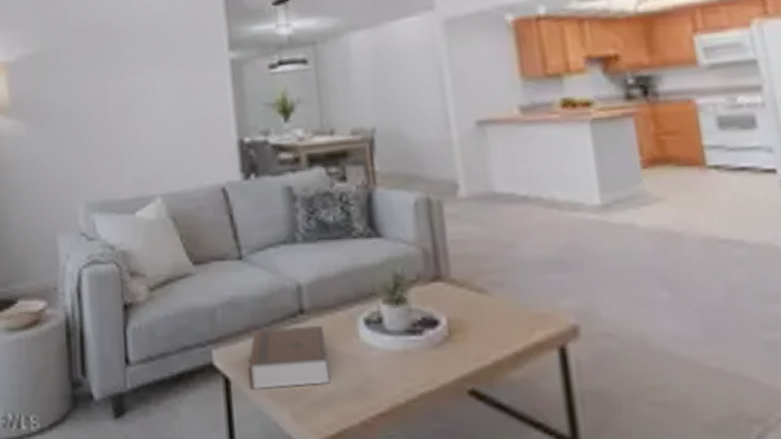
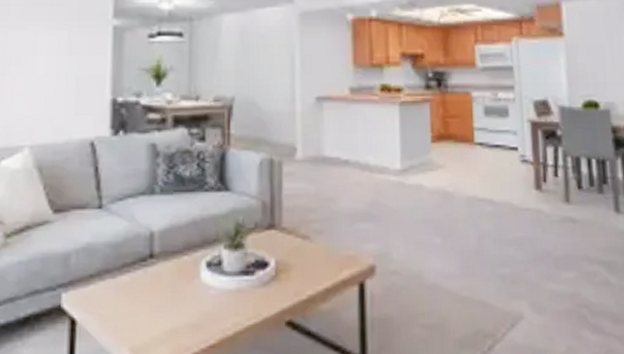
book: present [247,325,329,390] -> none [94,268,171,330]

